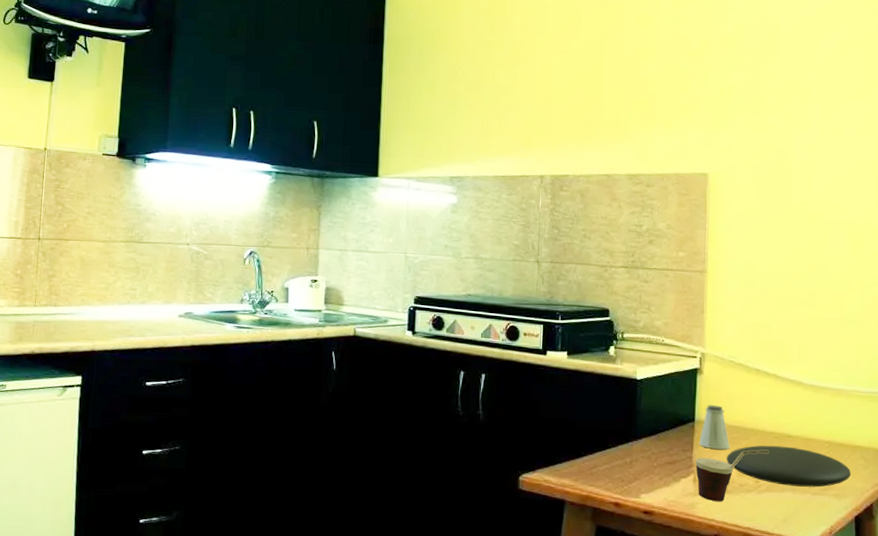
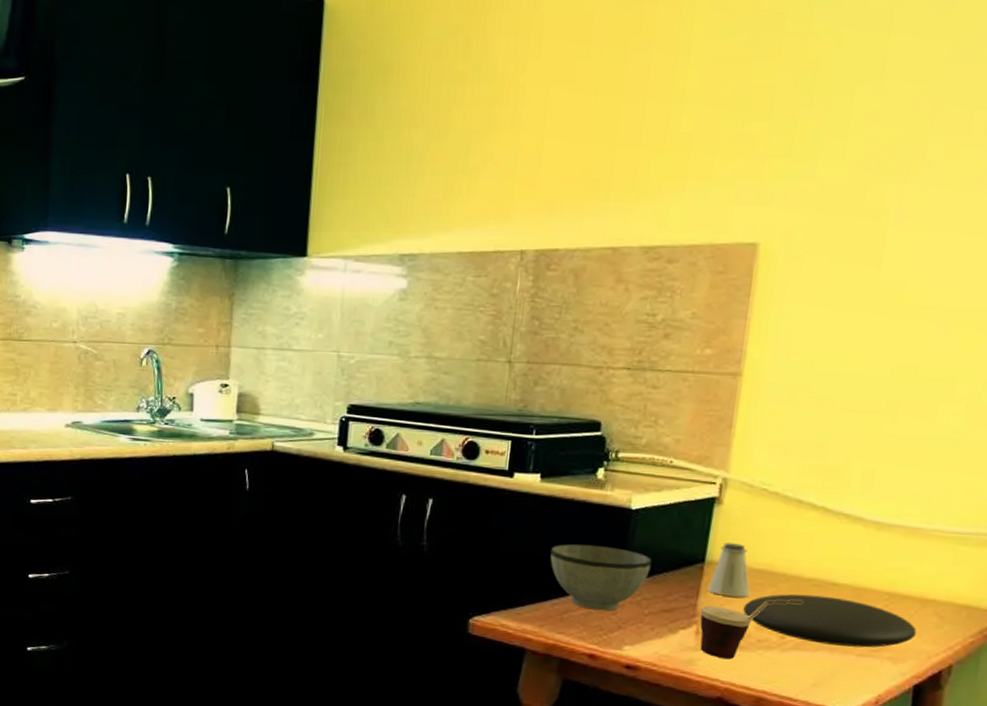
bowl: none [579,409,655,465] -> present [550,544,652,611]

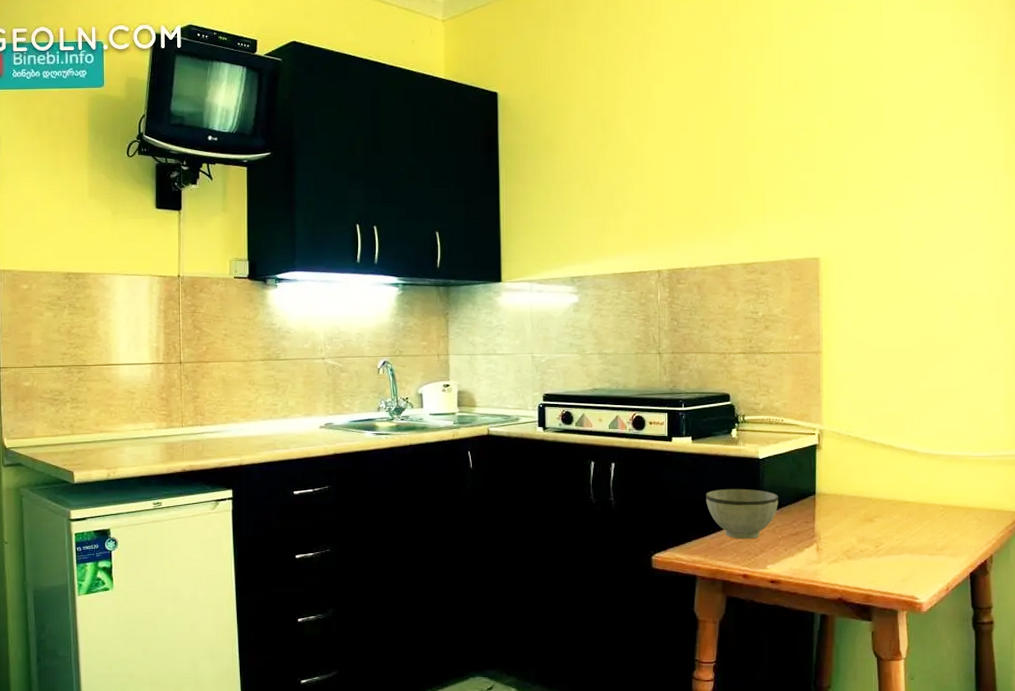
cup: present [700,599,803,660] -> none [818,516,886,568]
saltshaker: present [706,543,750,598] -> none [820,478,850,519]
plate: present [743,594,917,648] -> none [847,512,966,548]

